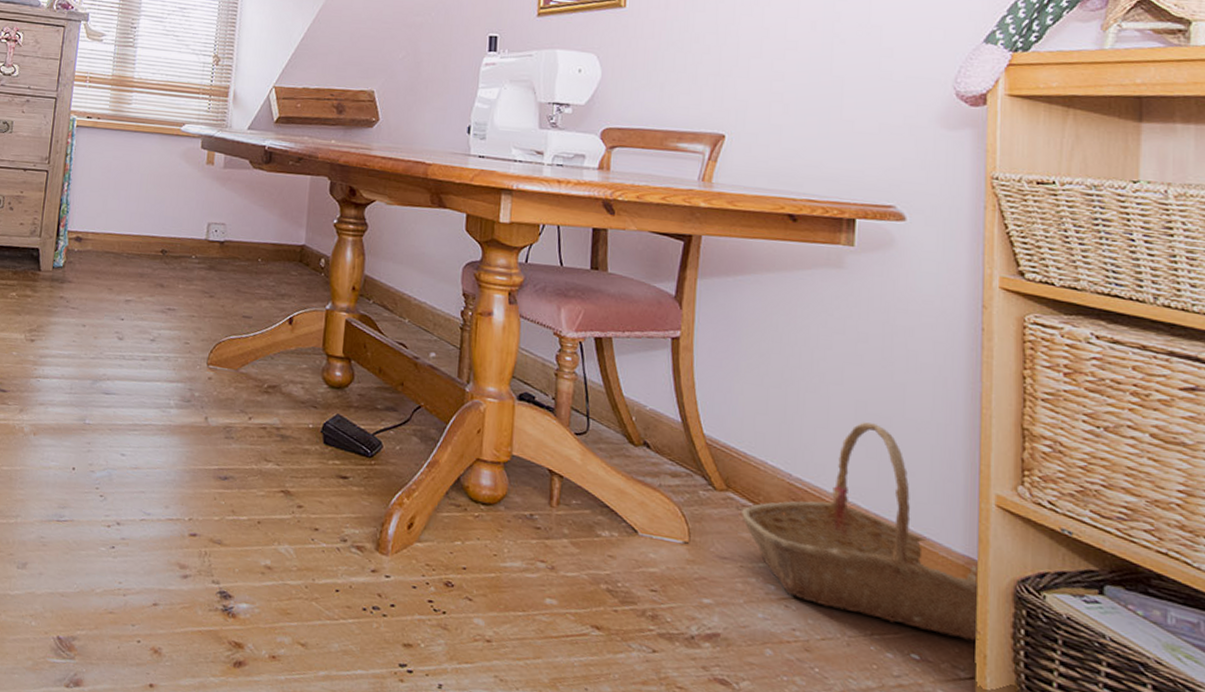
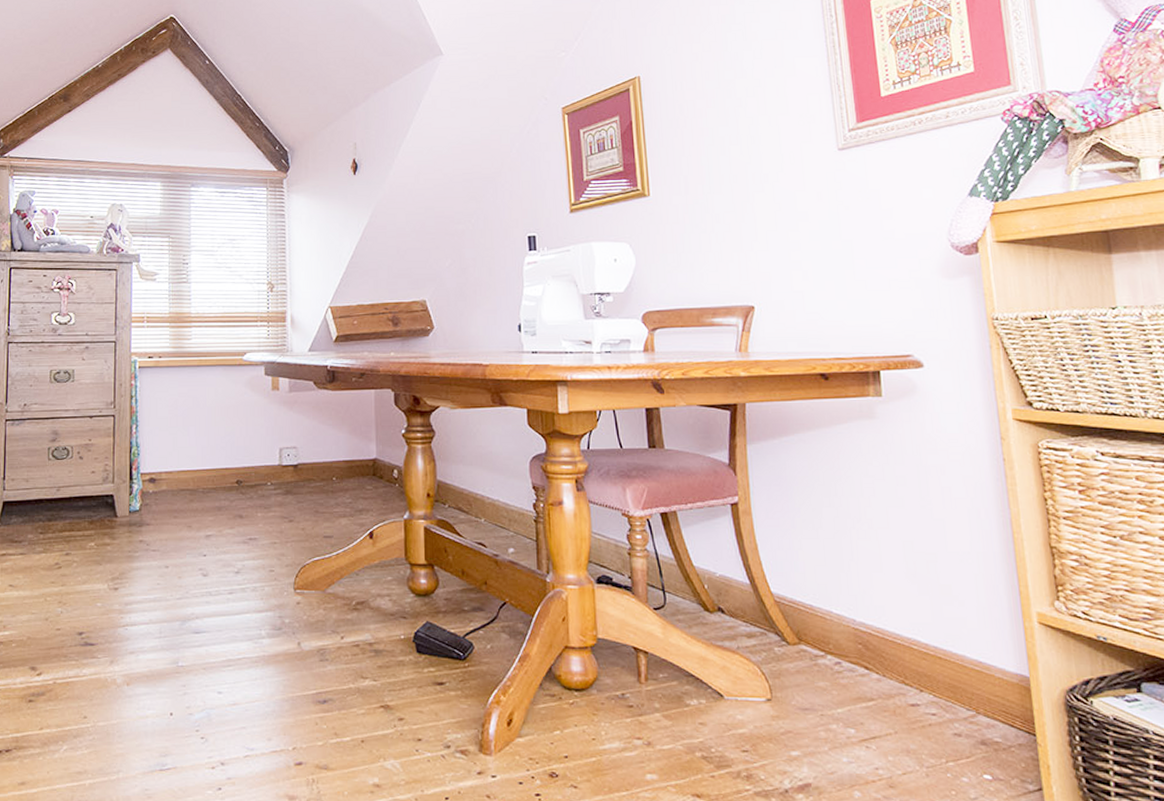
basket: present [742,422,979,641] -> none [815,561,1041,754]

